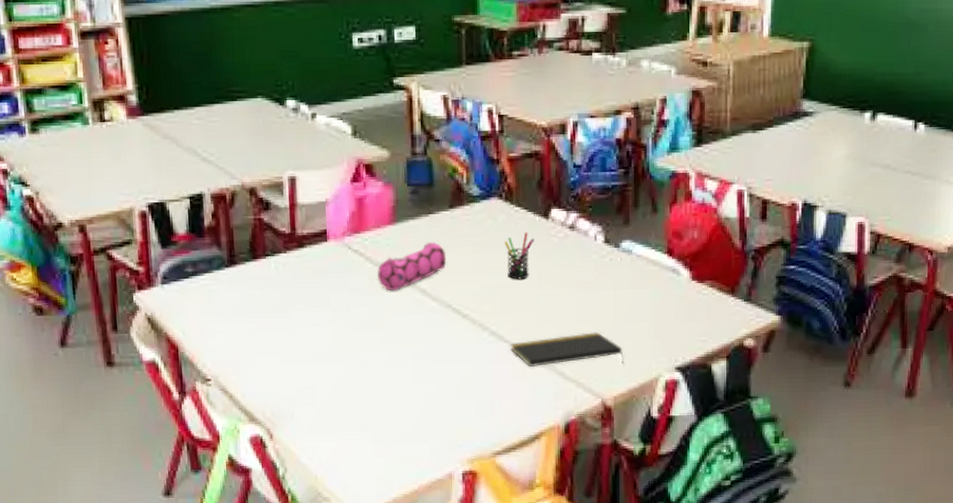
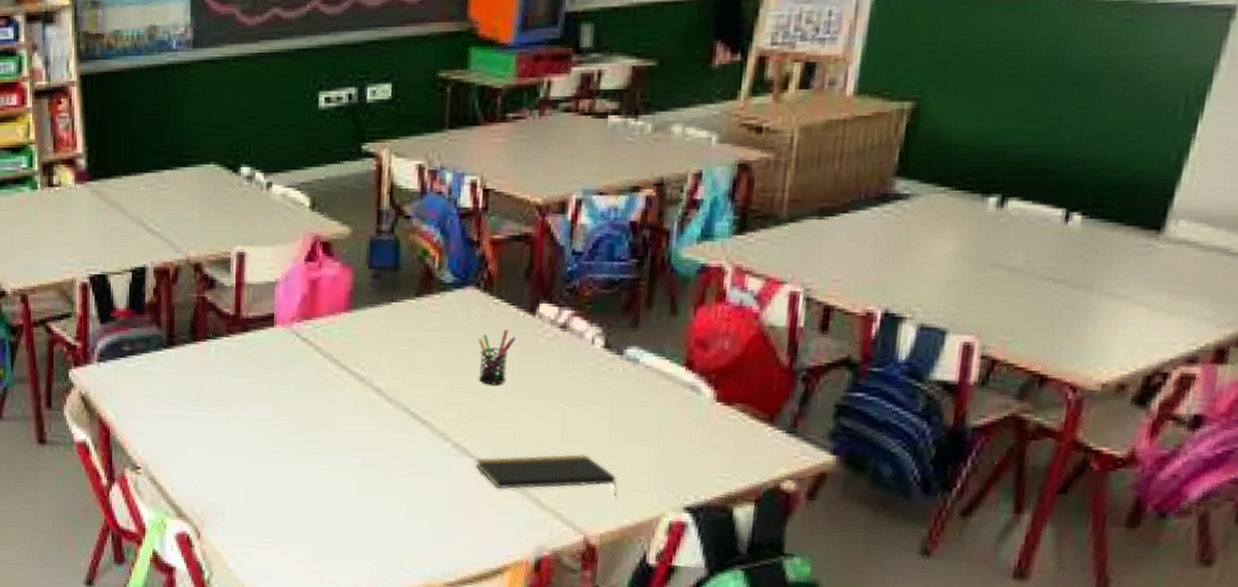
pencil case: present [377,242,447,291] -> none [326,334,408,388]

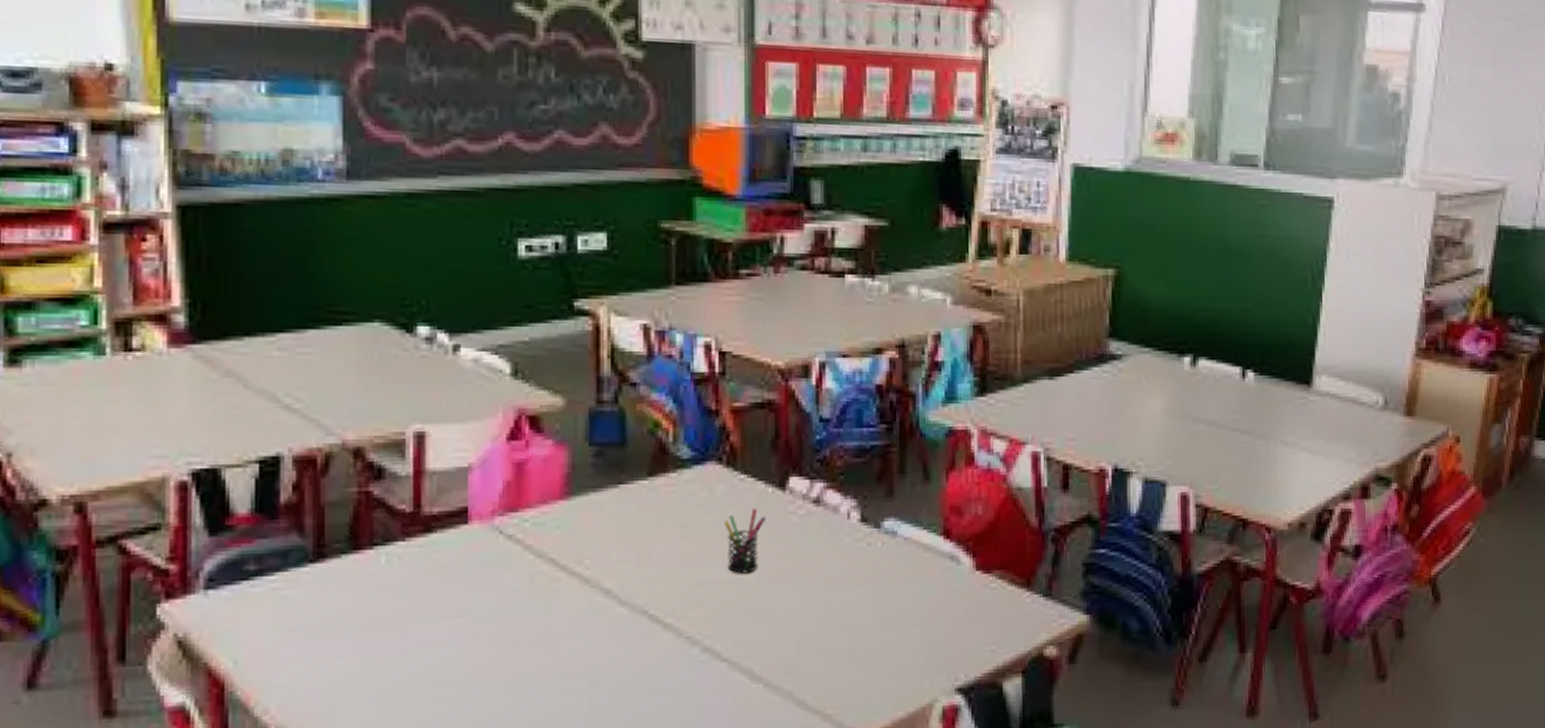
notepad: present [476,454,617,496] -> none [730,643,887,696]

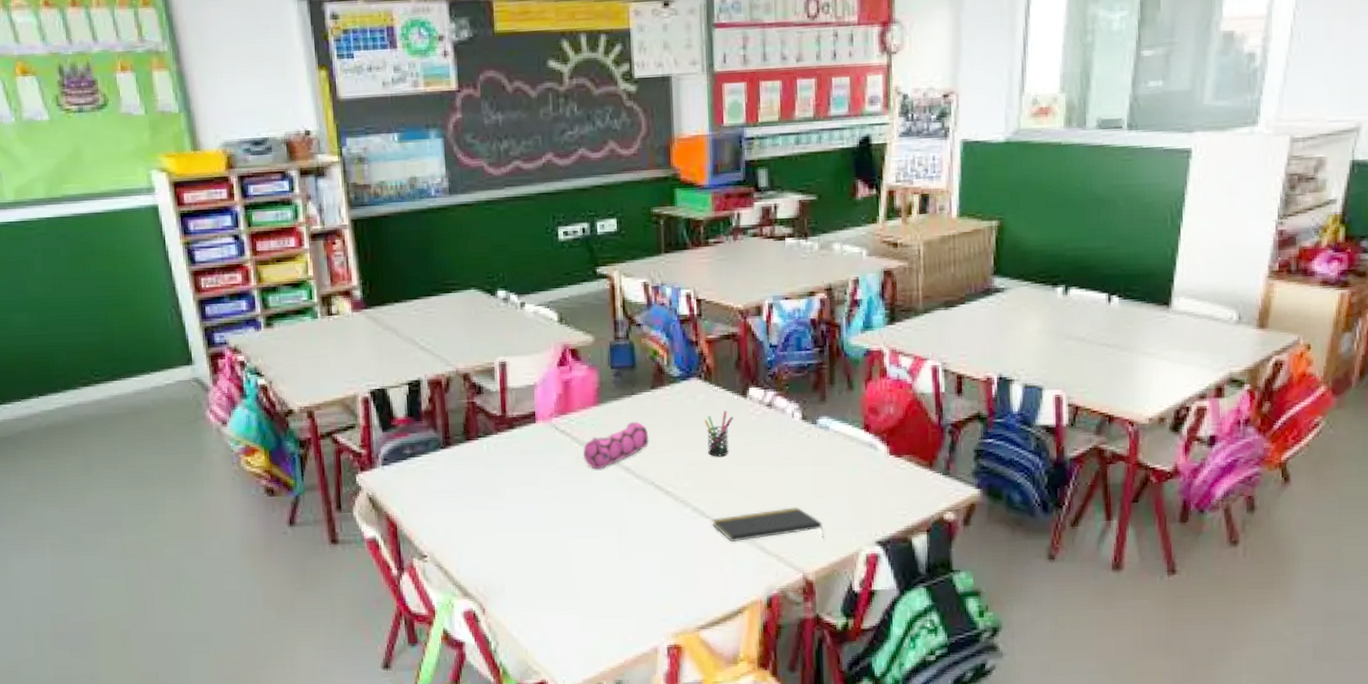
pencil case: none [540,522,642,593] -> present [582,421,649,470]
notepad: none [730,643,887,696] -> present [712,507,824,542]

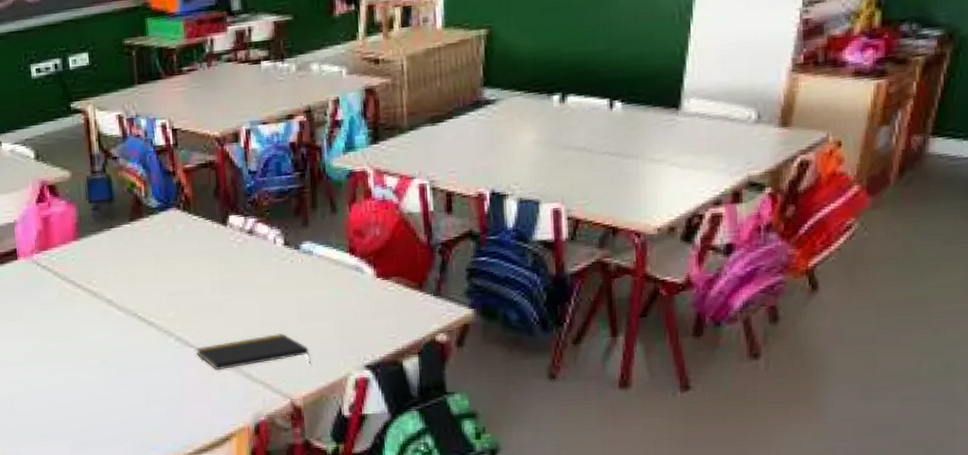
pencil case: present [582,421,649,470] -> none [64,254,130,303]
pen holder: present [704,411,733,457] -> none [185,240,214,286]

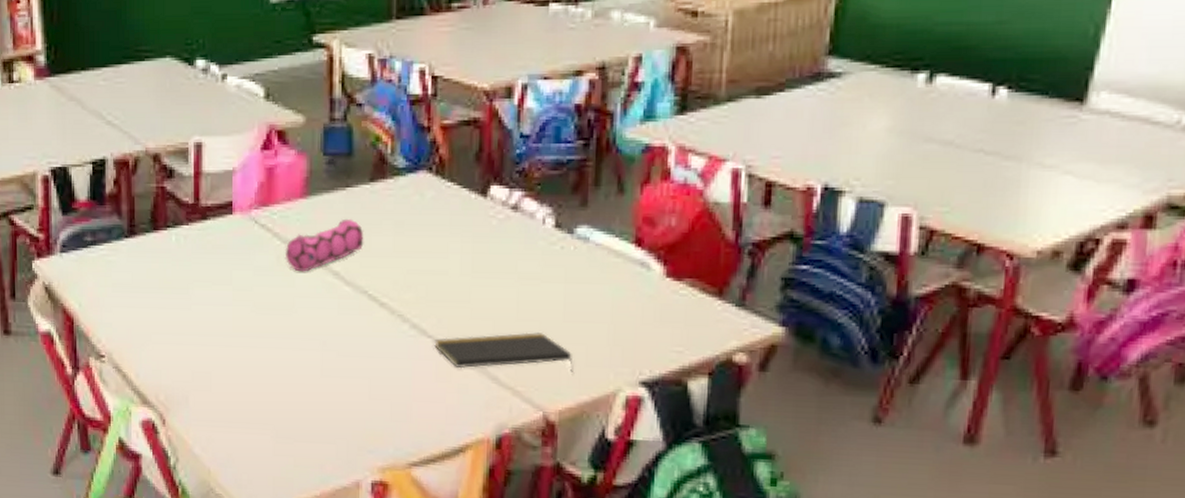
pencil case: none [64,254,130,303] -> present [285,218,364,272]

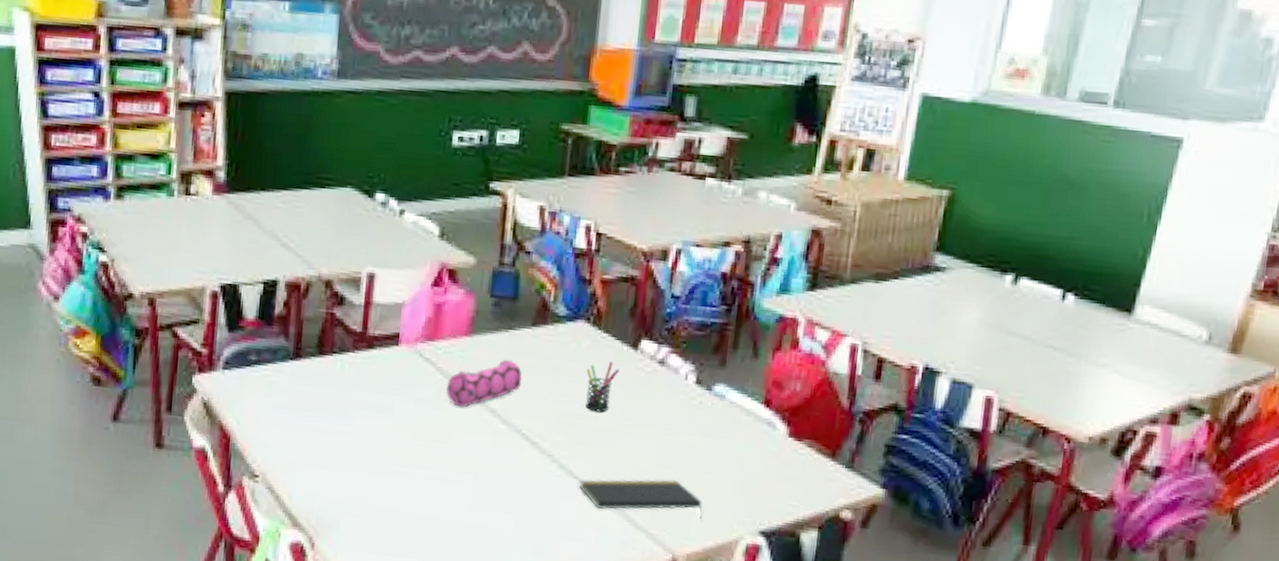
pen holder: none [433,212,468,266] -> present [586,361,619,412]

